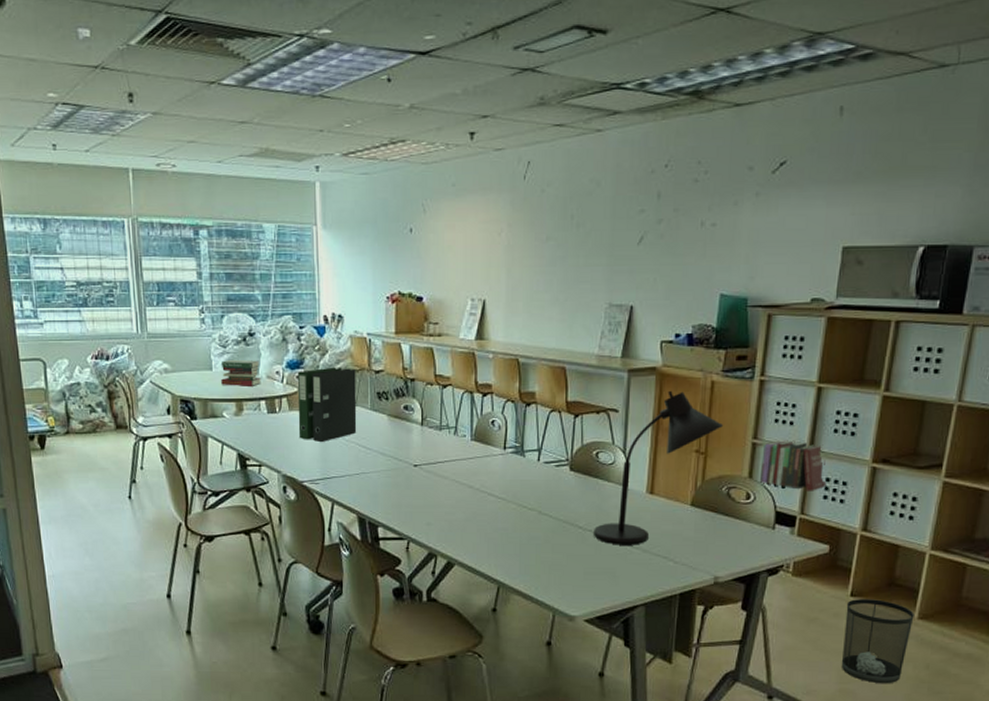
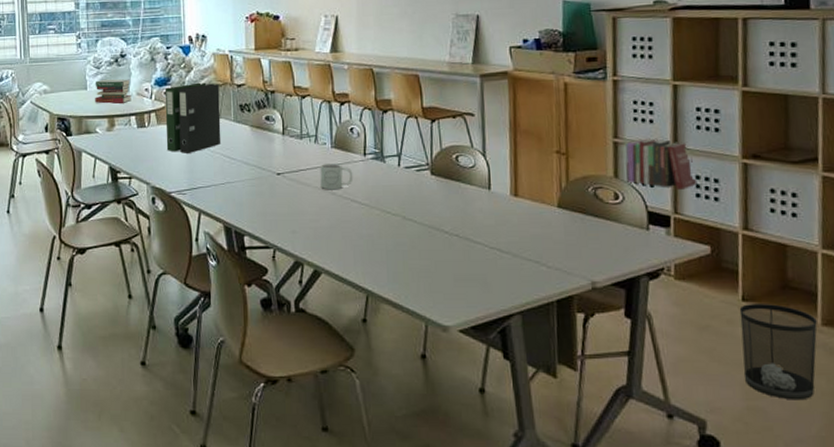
mug: none [458,456,492,483] -> present [320,163,353,190]
desk lamp: present [594,390,724,545] -> none [460,93,582,250]

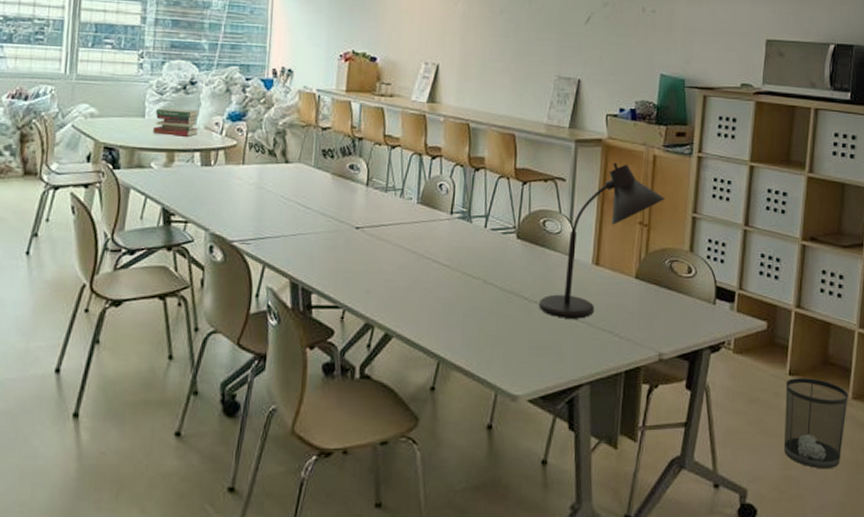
binder: present [164,82,221,153] -> none [233,121,302,199]
mug: present [320,163,353,190] -> none [401,220,437,249]
desk lamp: none [460,93,582,250] -> present [539,162,666,319]
books: present [625,138,698,190] -> none [700,215,762,267]

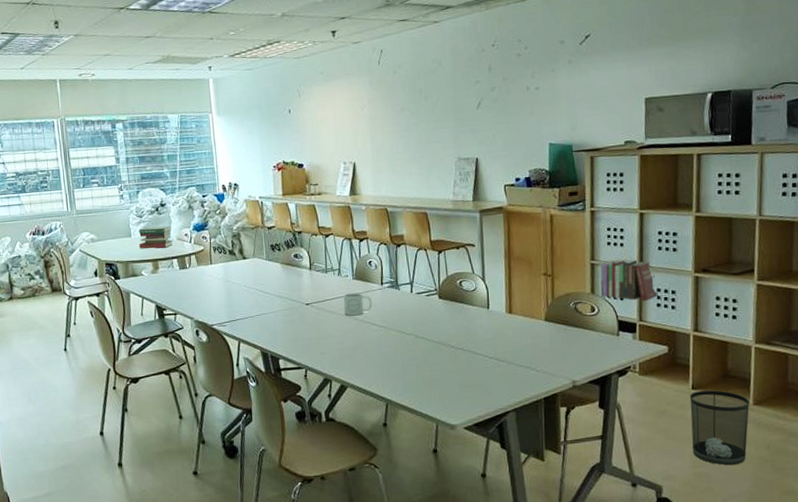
mug: none [401,220,437,249] -> present [343,292,373,316]
desk lamp: present [539,162,666,319] -> none [464,225,565,360]
books: none [700,215,762,267] -> present [600,258,658,301]

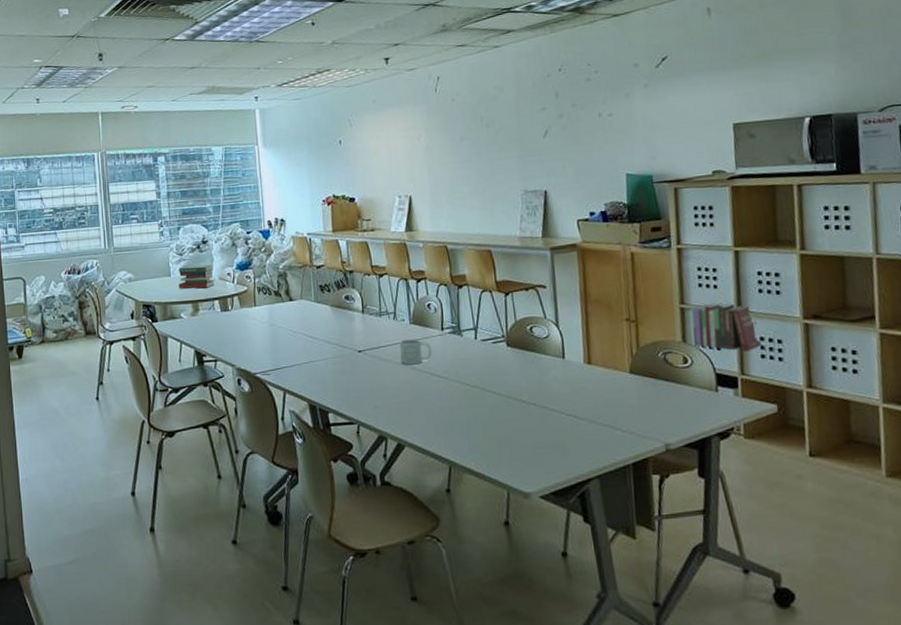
waste bin: present [689,390,750,466] -> none [807,458,883,551]

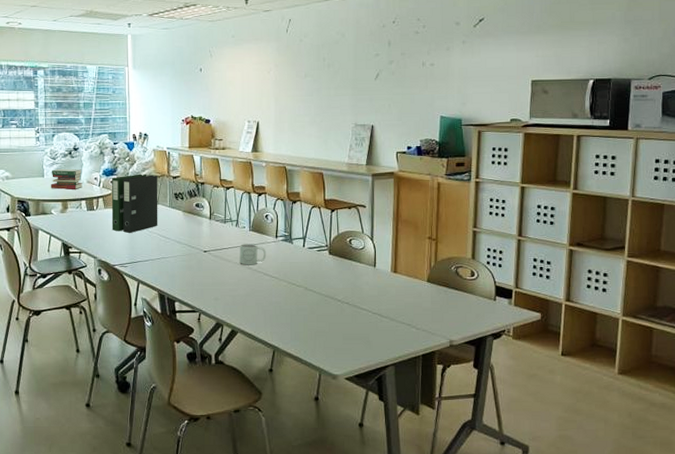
binder: none [246,265,303,335] -> present [111,174,158,233]
books: present [691,302,762,352] -> none [480,228,535,269]

